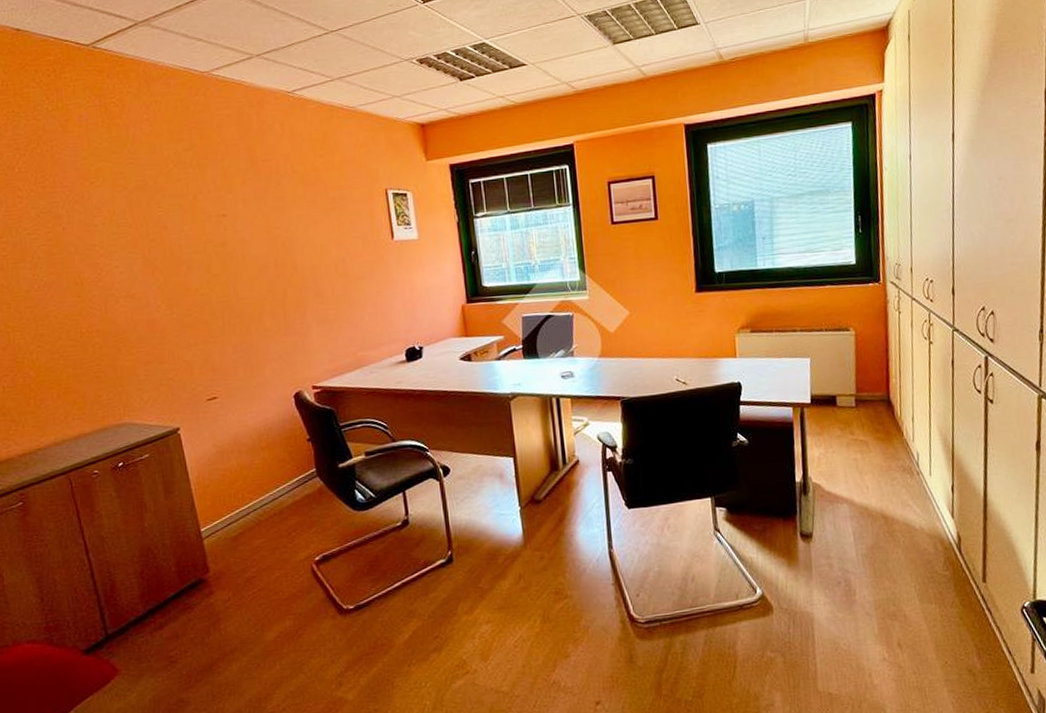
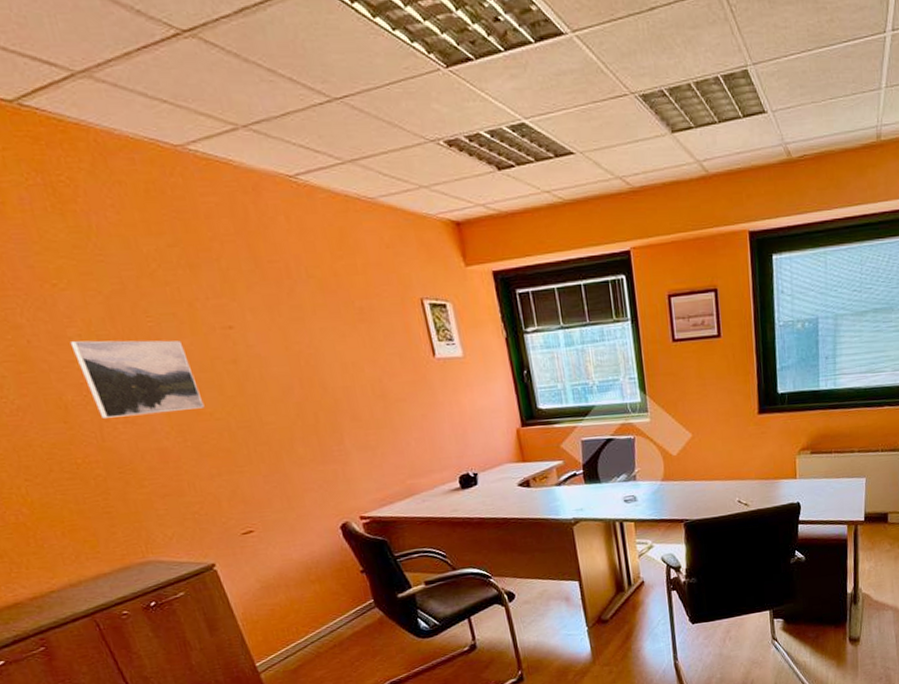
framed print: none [95,226,193,293] -> present [69,340,205,418]

